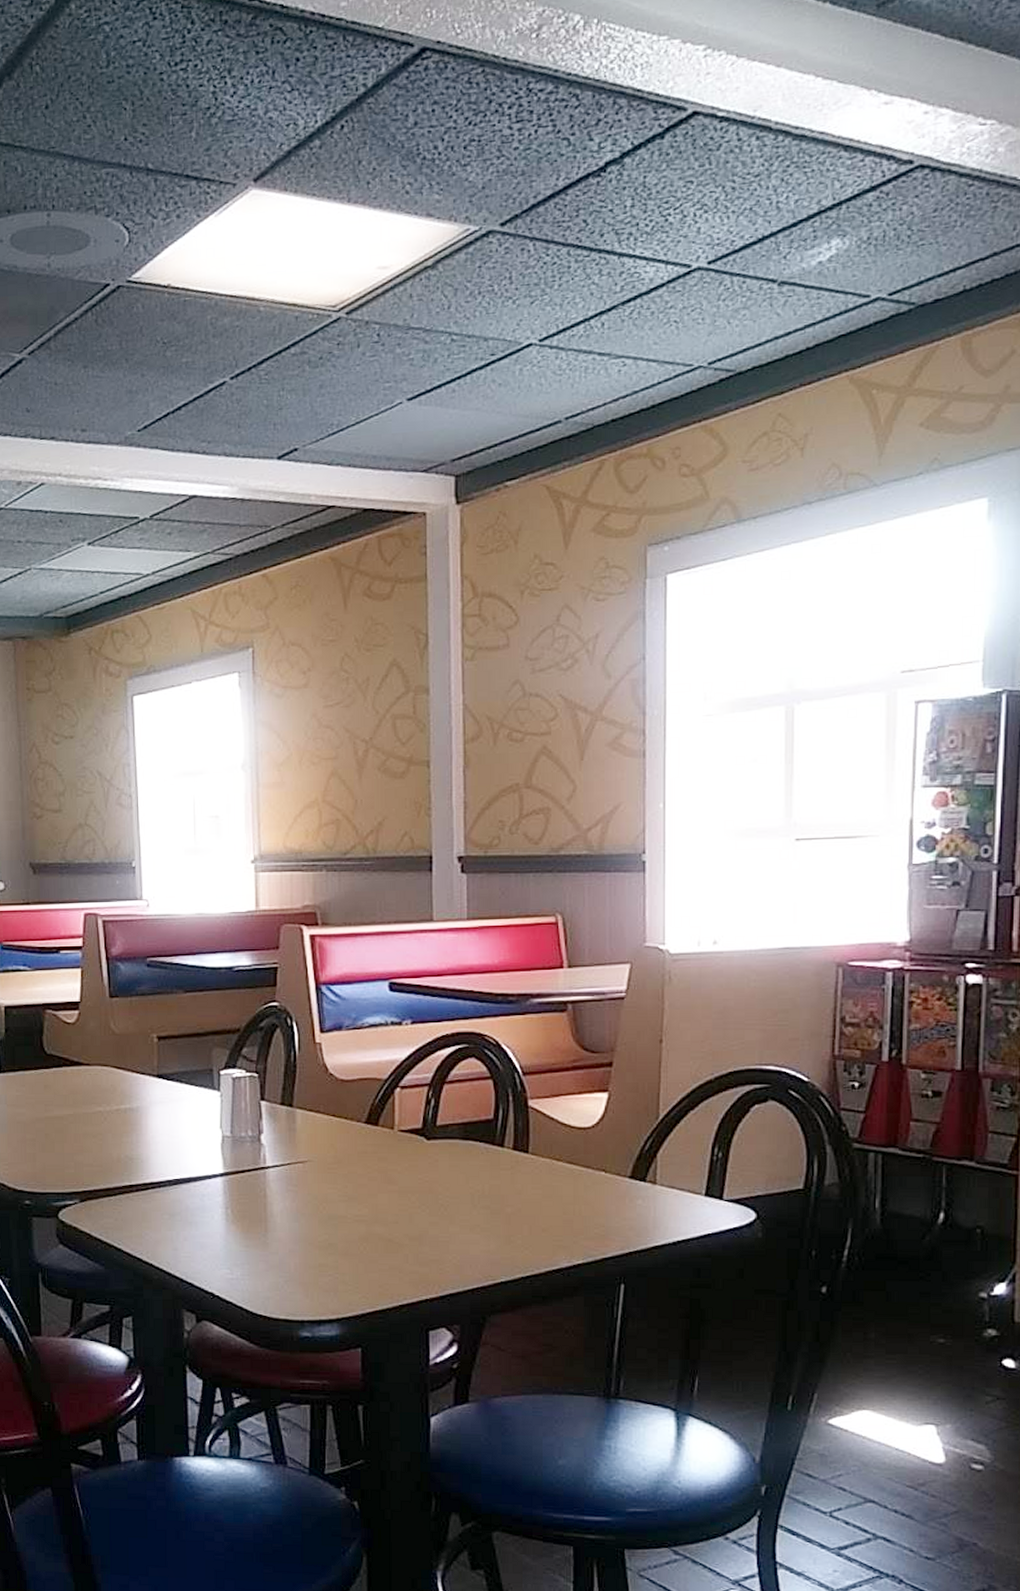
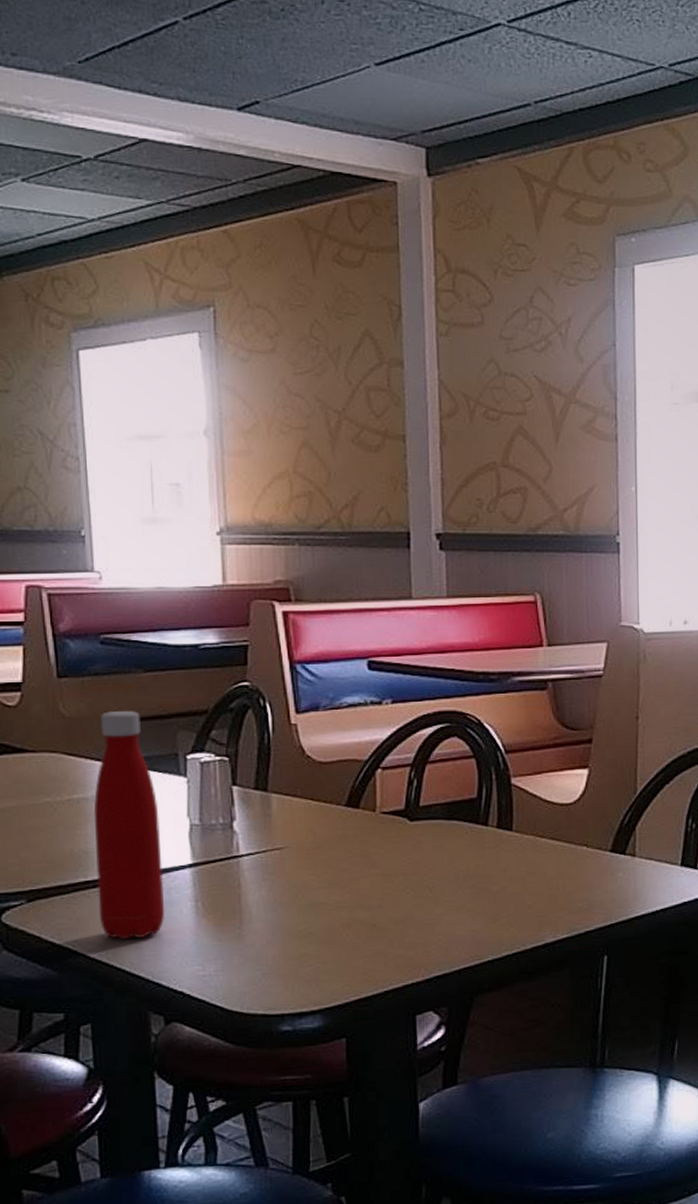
bottle: none [138,1029,199,1241] -> present [93,711,165,940]

